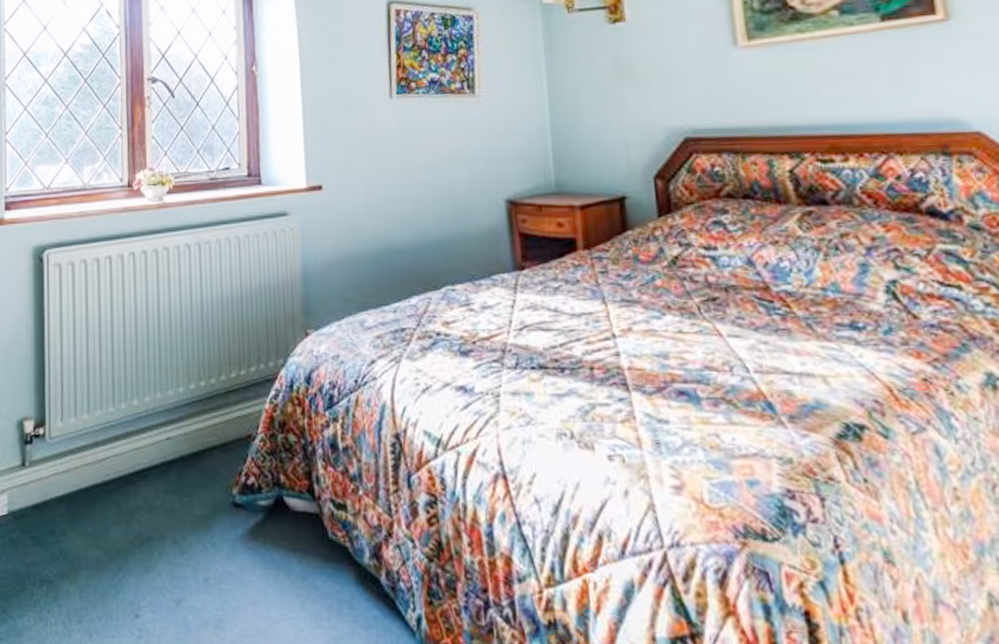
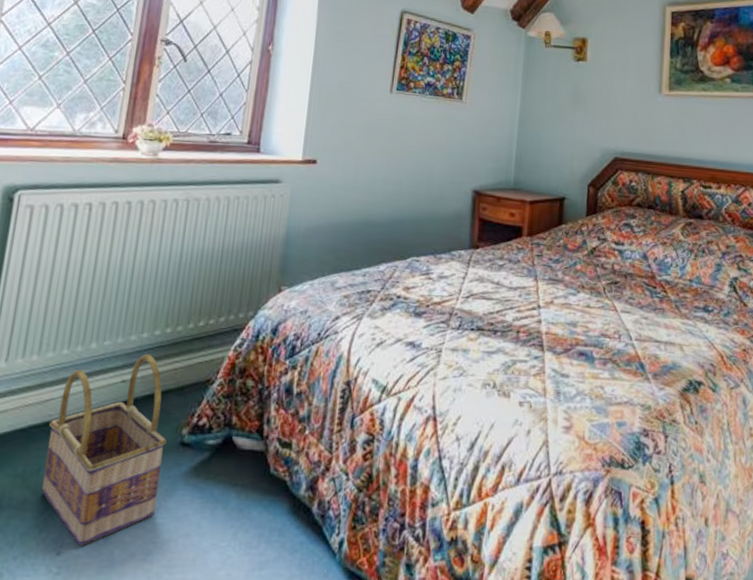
basket: none [109,409,220,610] -> present [41,353,167,547]

